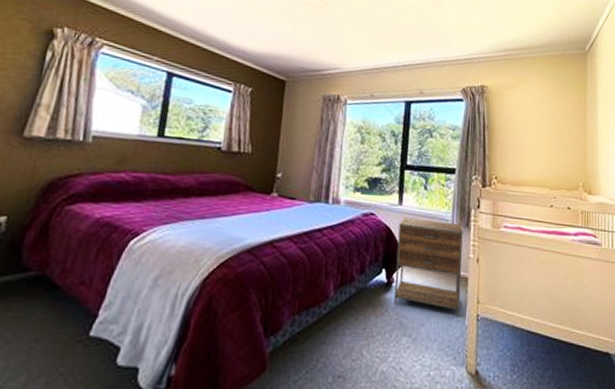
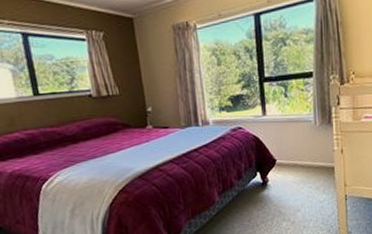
nightstand: present [394,217,463,317] -> none [266,122,329,200]

